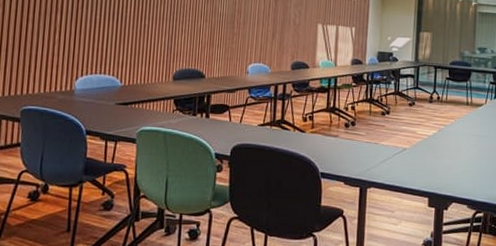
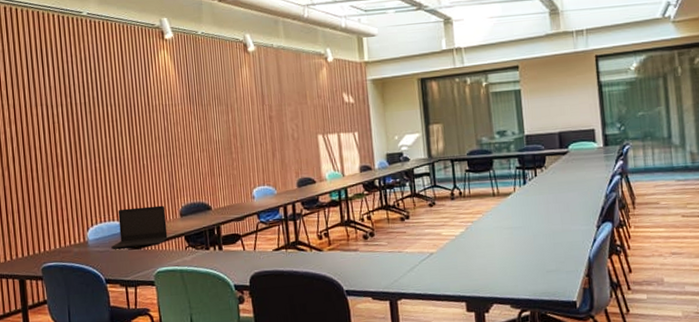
laptop: none [98,63,159,105] -> present [111,205,168,249]

